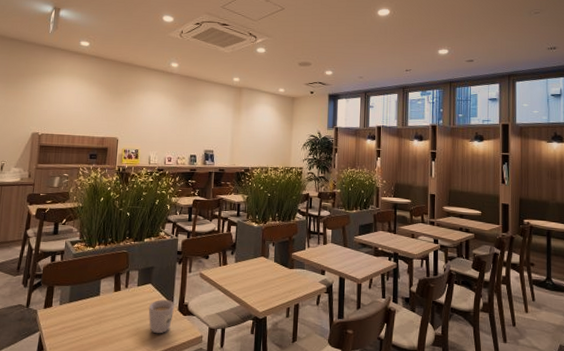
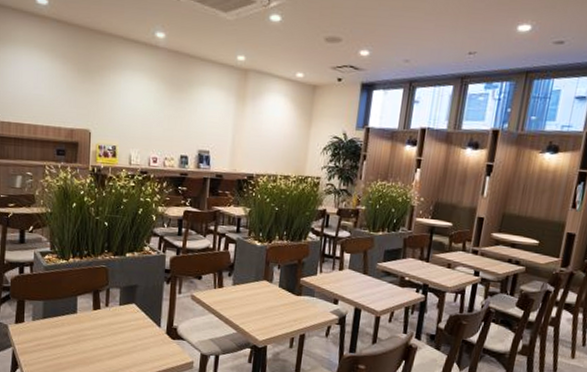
coffee cup: present [148,300,174,334] -> none [132,321,162,357]

